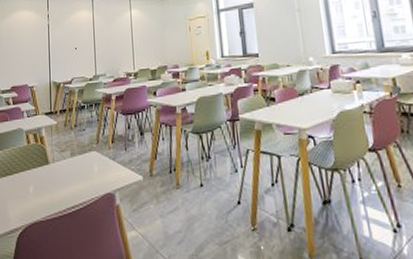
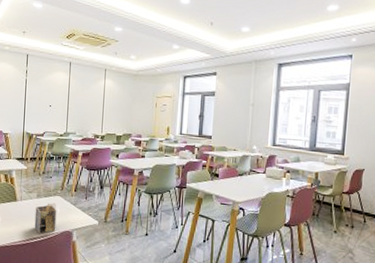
napkin holder: none [70,160,96,202] -> present [34,203,57,234]

